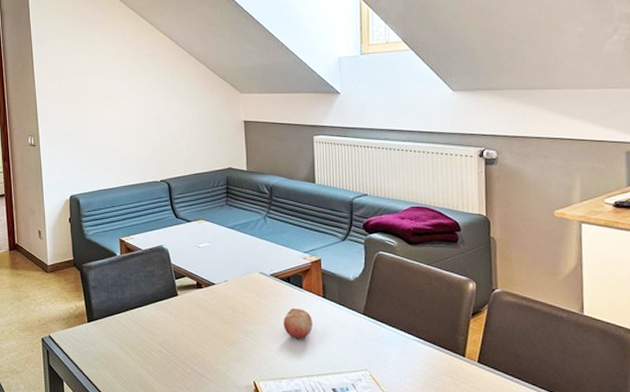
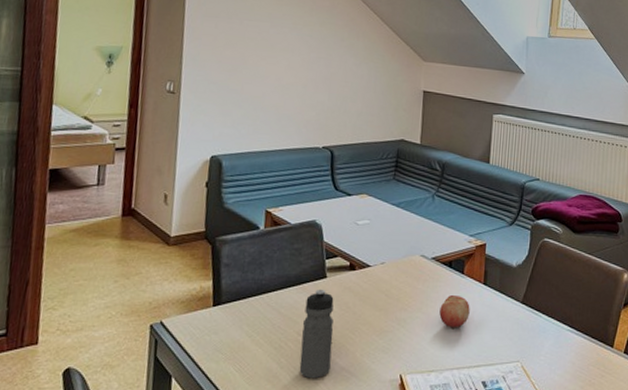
water bottle: none [162,305,191,384] -> present [299,289,334,379]

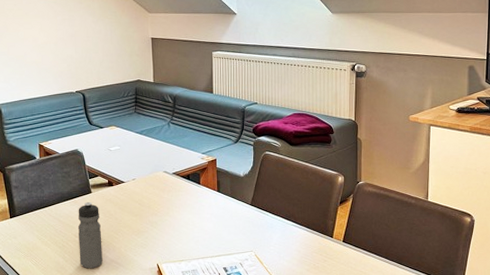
fruit: present [439,294,470,328] -> none [183,201,208,227]

